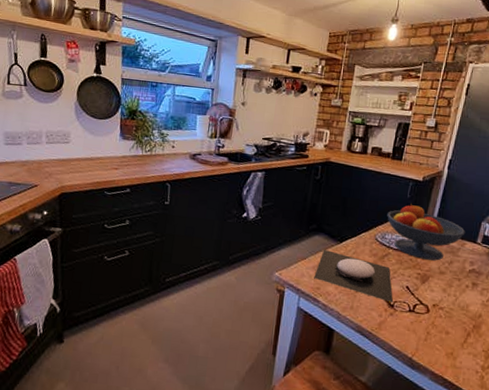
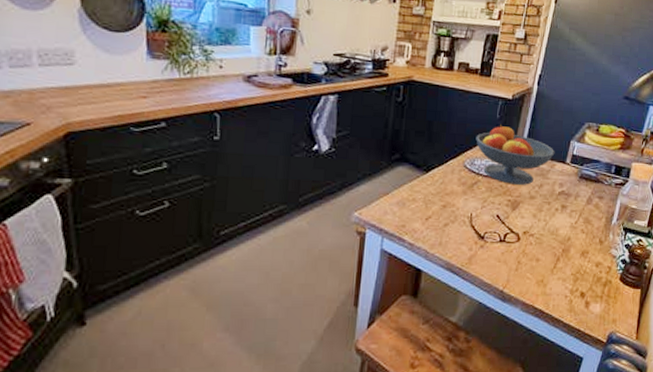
plate: present [314,250,393,303] -> none [398,182,483,235]

